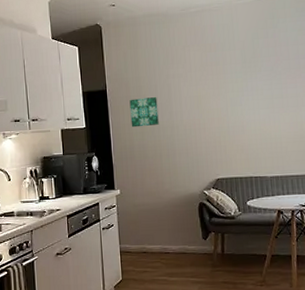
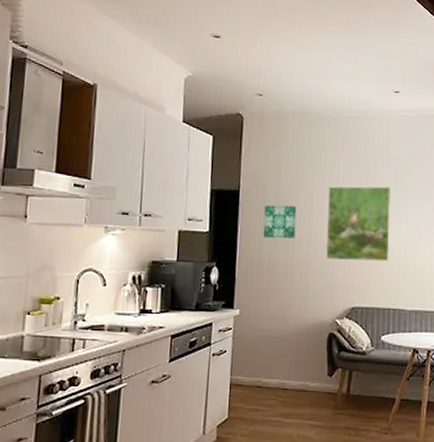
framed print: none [183,69,246,140] -> present [326,186,391,262]

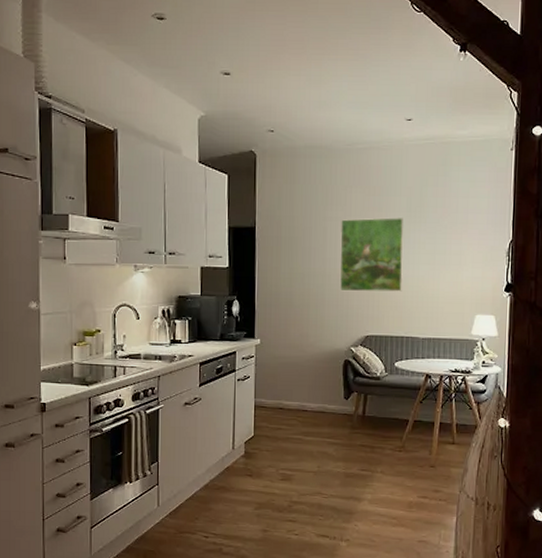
wall art: present [263,205,297,239] -> none [279,240,311,272]

